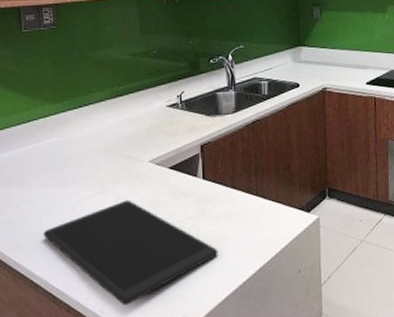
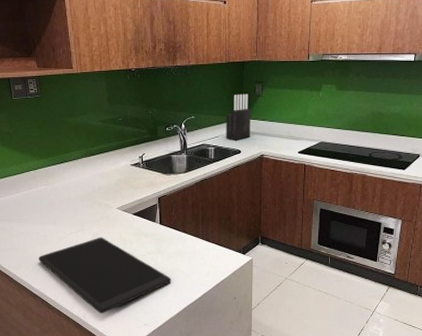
knife block: none [280,18,310,72] -> present [226,94,251,141]

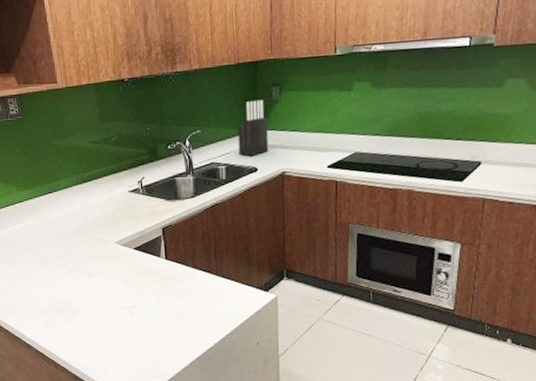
cutting board: present [38,237,172,314] -> none [29,276,182,365]

